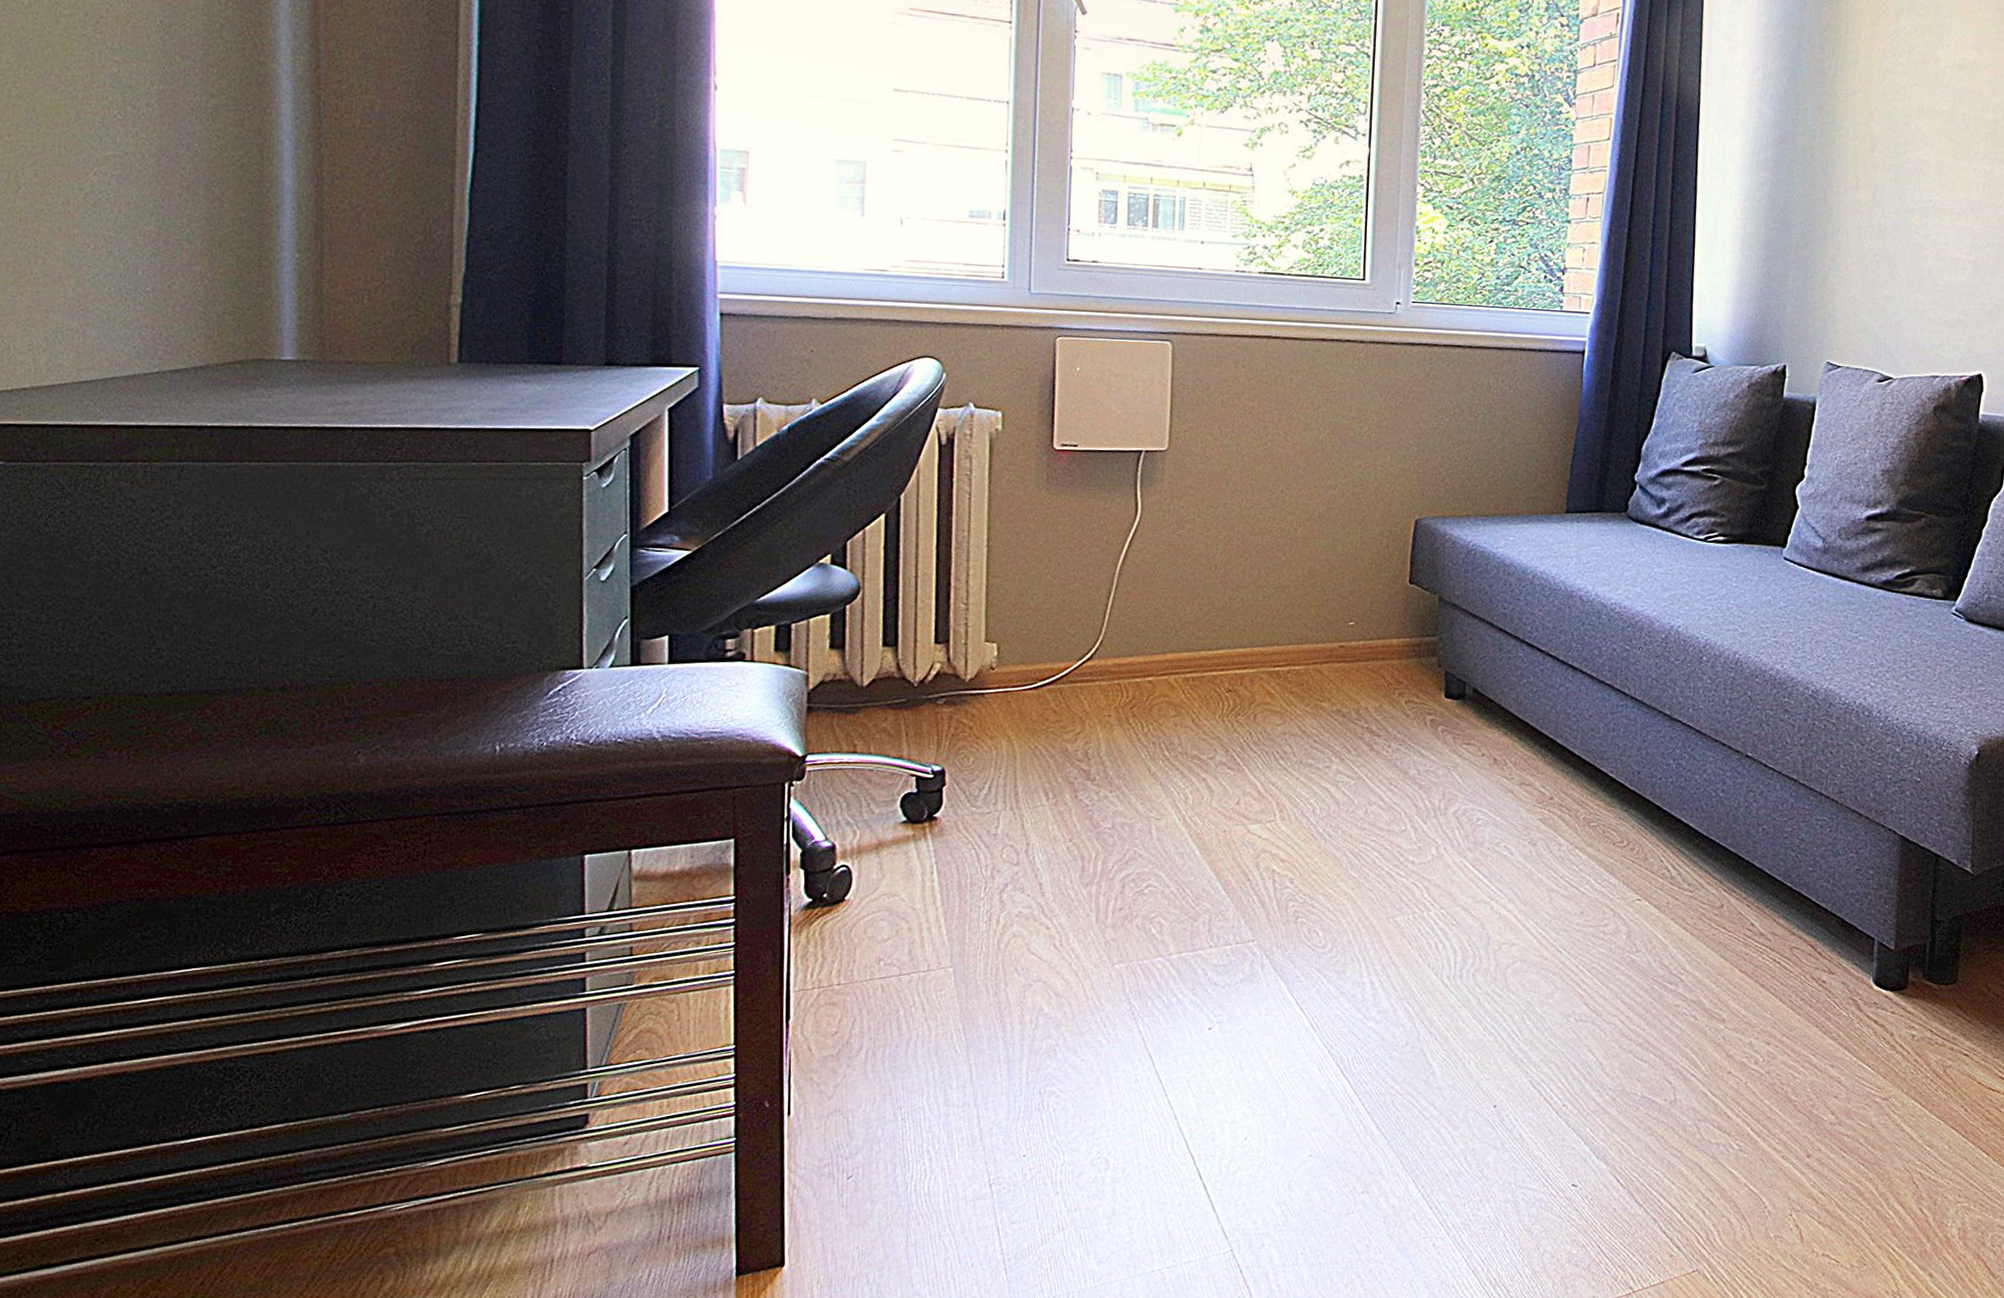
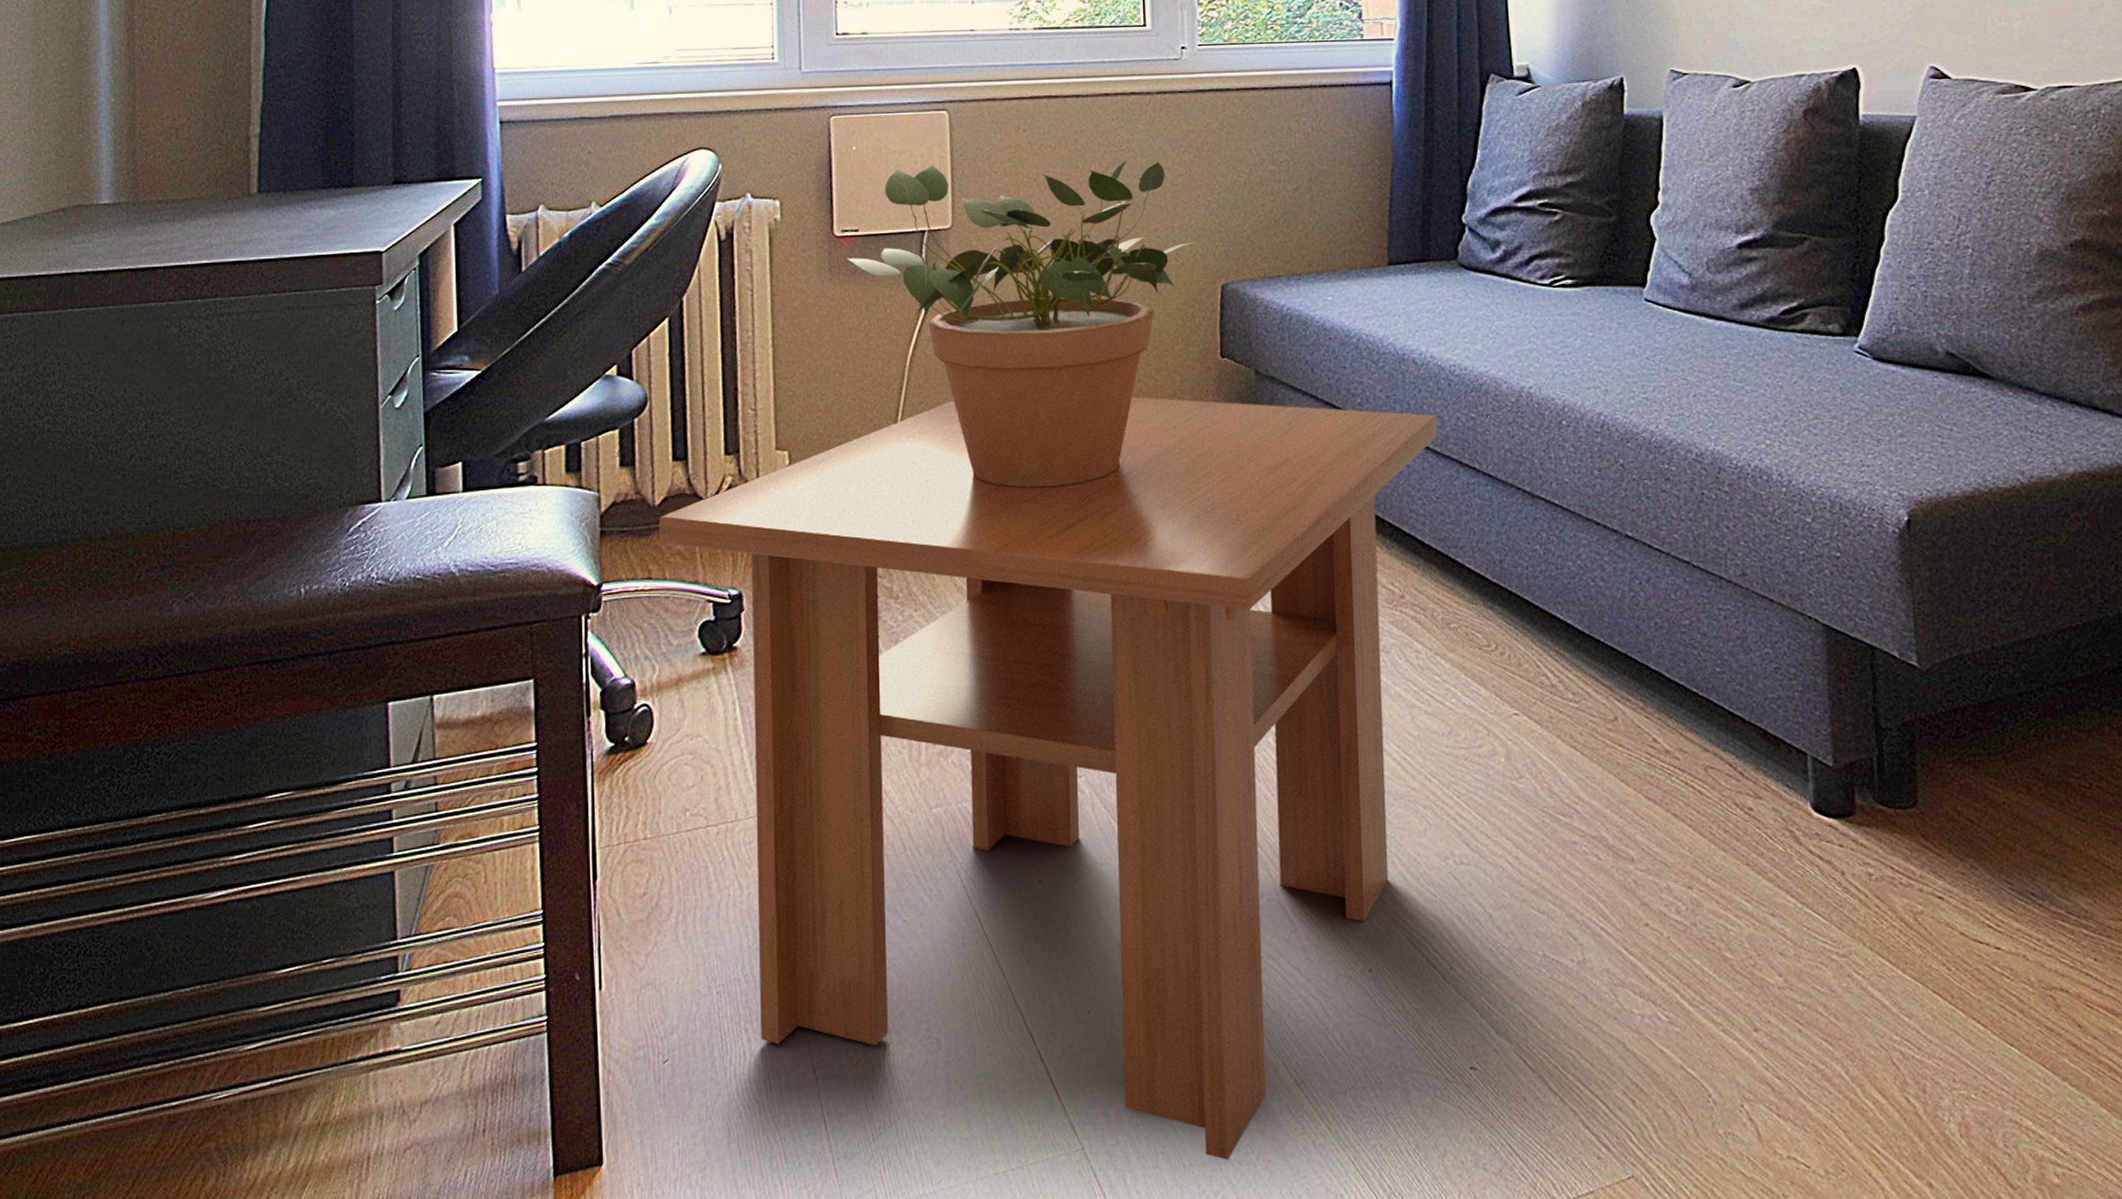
coffee table: none [866,607,1596,1259] -> present [659,397,1438,1160]
potted plant: none [1065,389,1397,690] -> present [847,160,1198,488]

